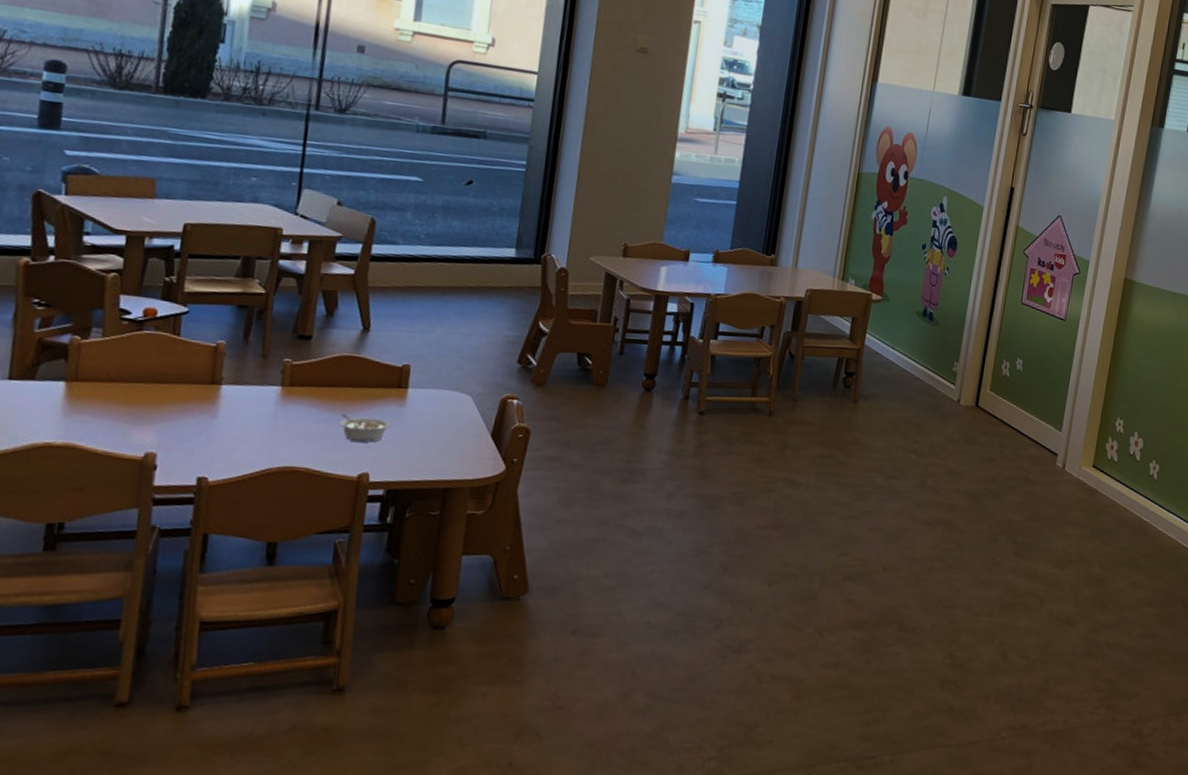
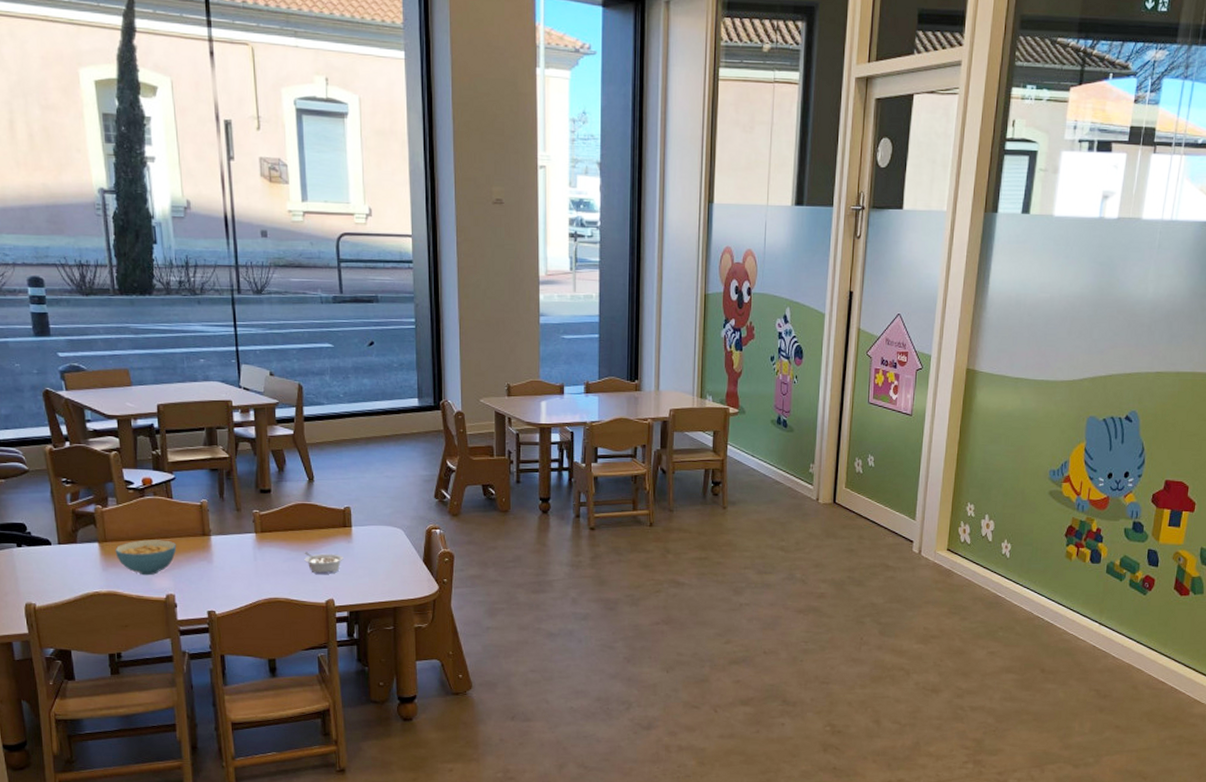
cereal bowl: none [86,383,173,428] -> present [115,539,177,576]

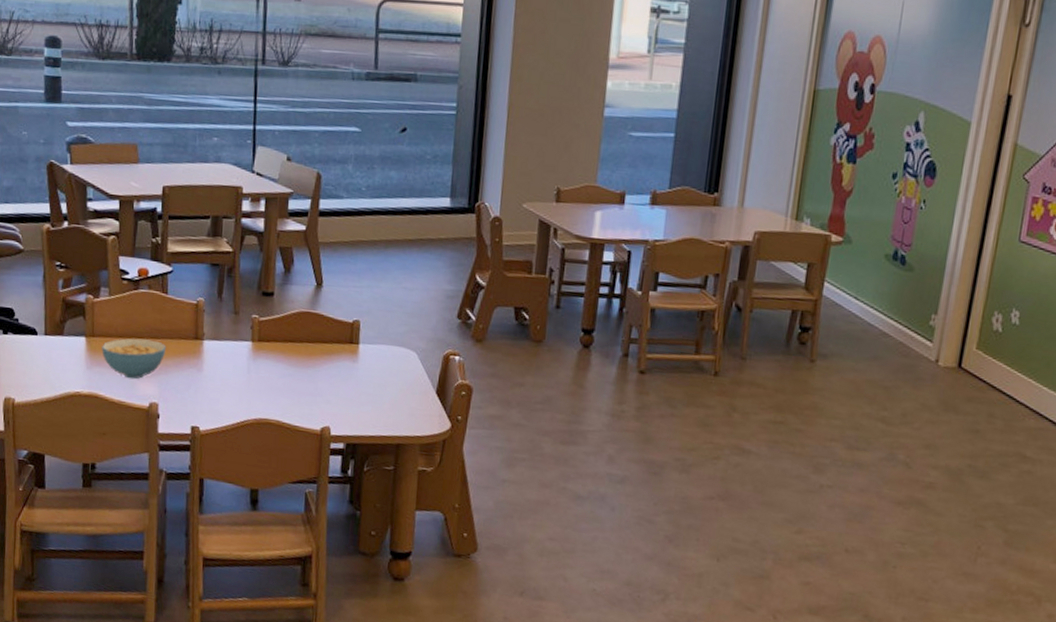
legume: present [304,552,343,574] -> none [302,368,346,397]

